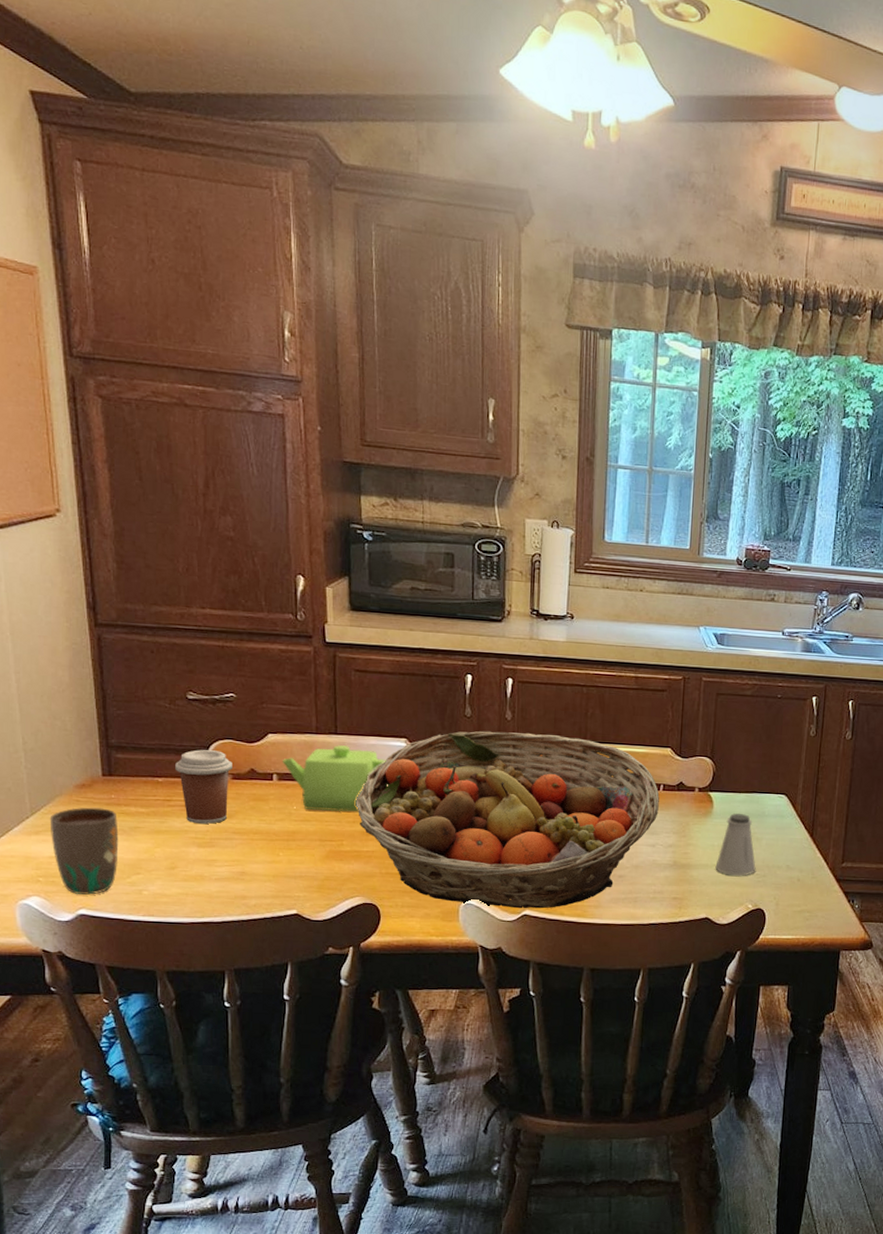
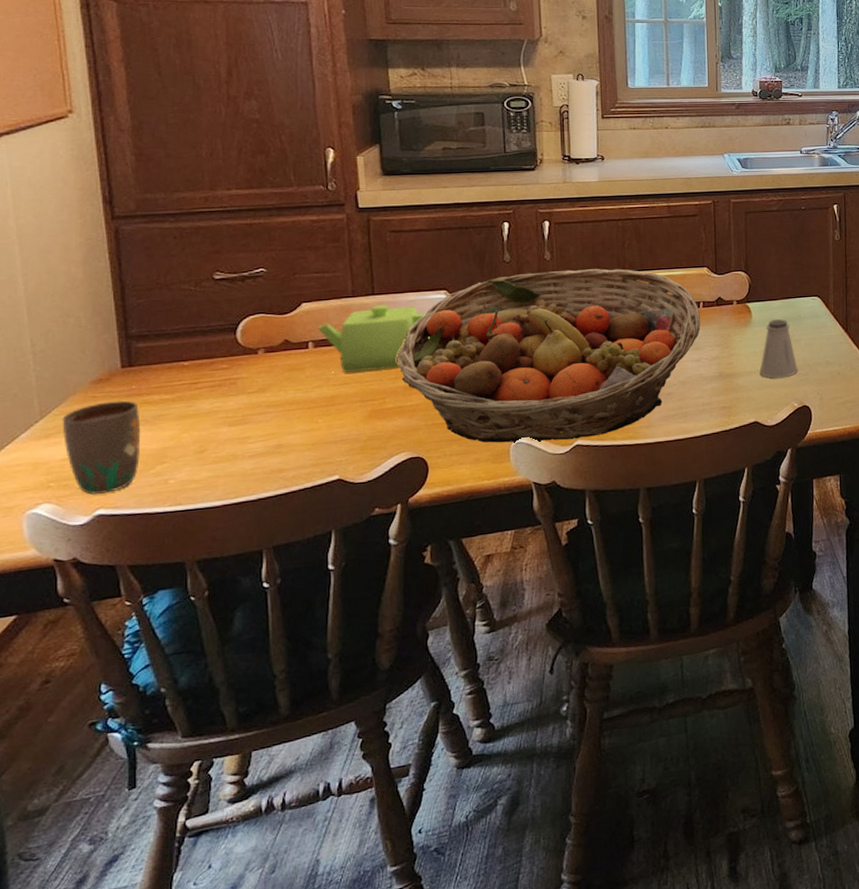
coffee cup: present [175,749,232,825] -> none [202,326,265,403]

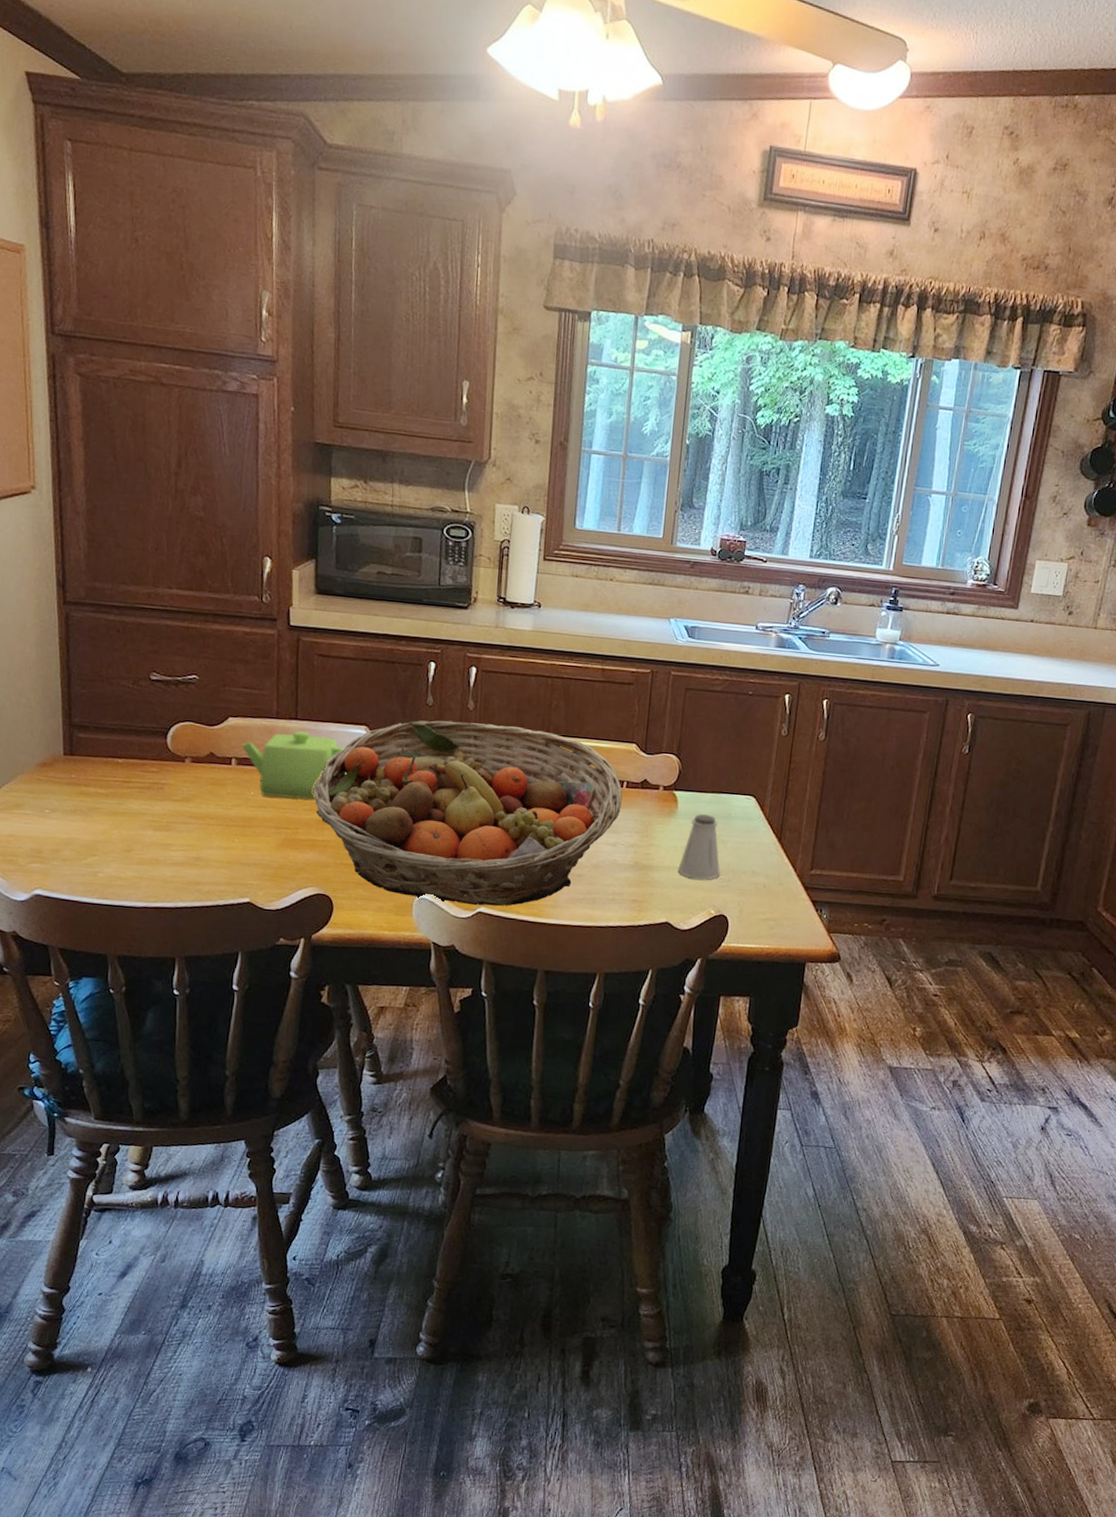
mug: present [62,400,141,495] -> none [10,786,77,875]

